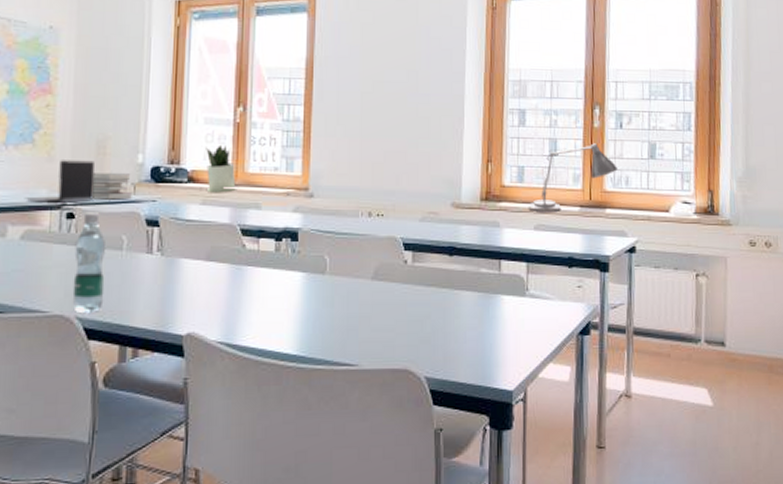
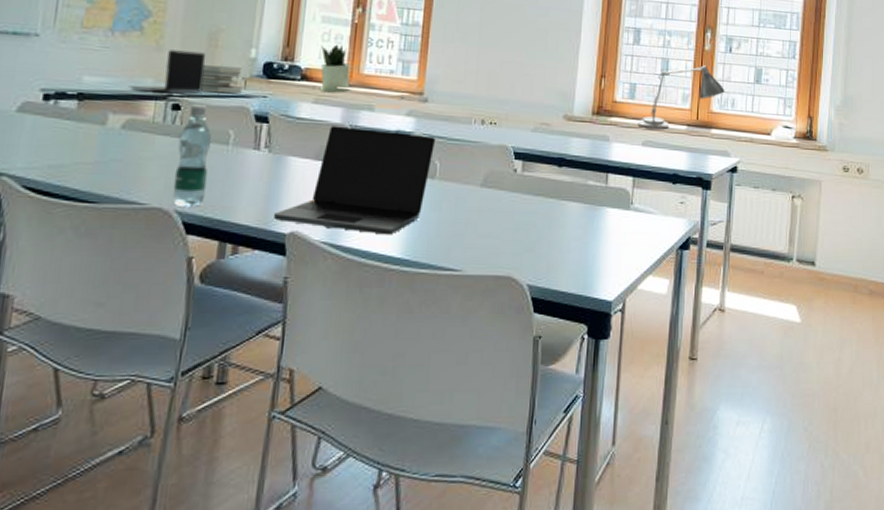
laptop: none [169,226,324,333] -> present [273,125,436,235]

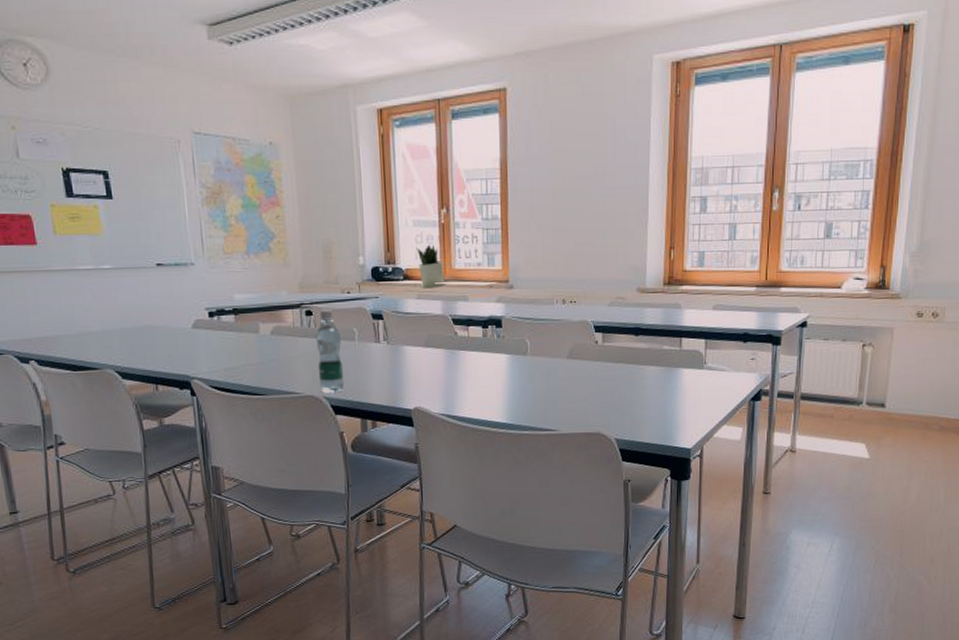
laptop computer: present [128,50,206,94] -> none [269,264,326,303]
books: present [200,65,242,94] -> none [324,274,358,299]
laptop: present [273,125,436,235] -> none [399,316,525,405]
desk lamp: present [637,65,725,129] -> none [707,226,794,293]

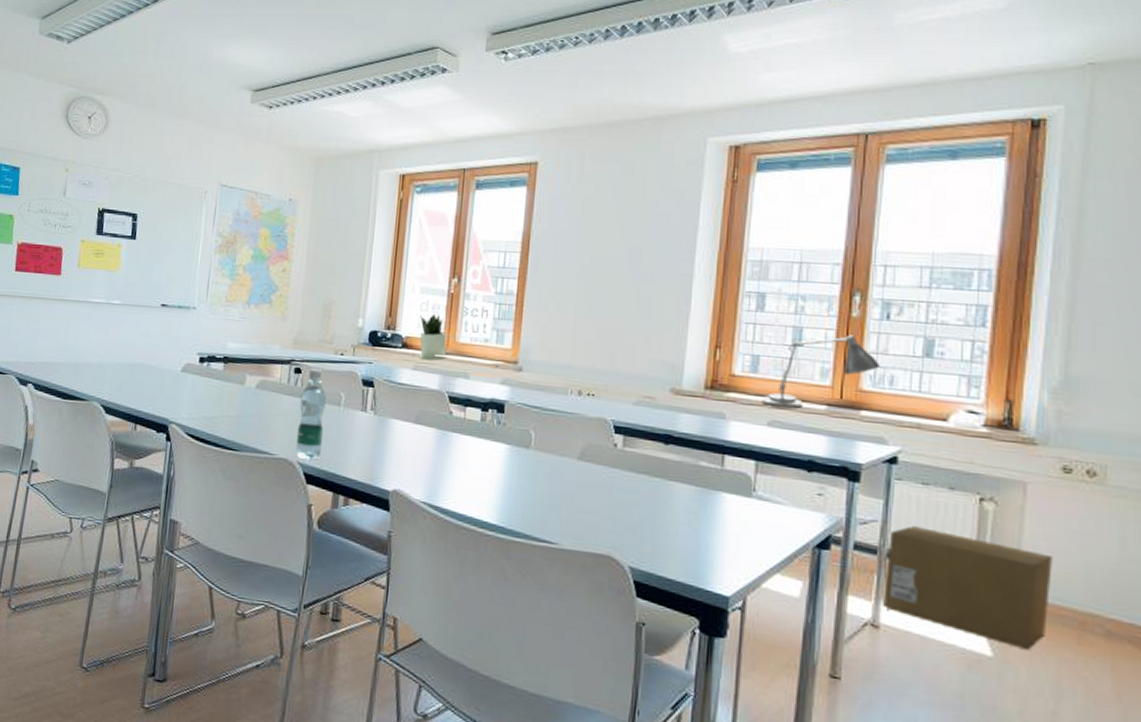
desk lamp: none [707,226,794,293] -> present [761,335,880,408]
box: none [798,373,909,449] -> present [883,526,1053,649]

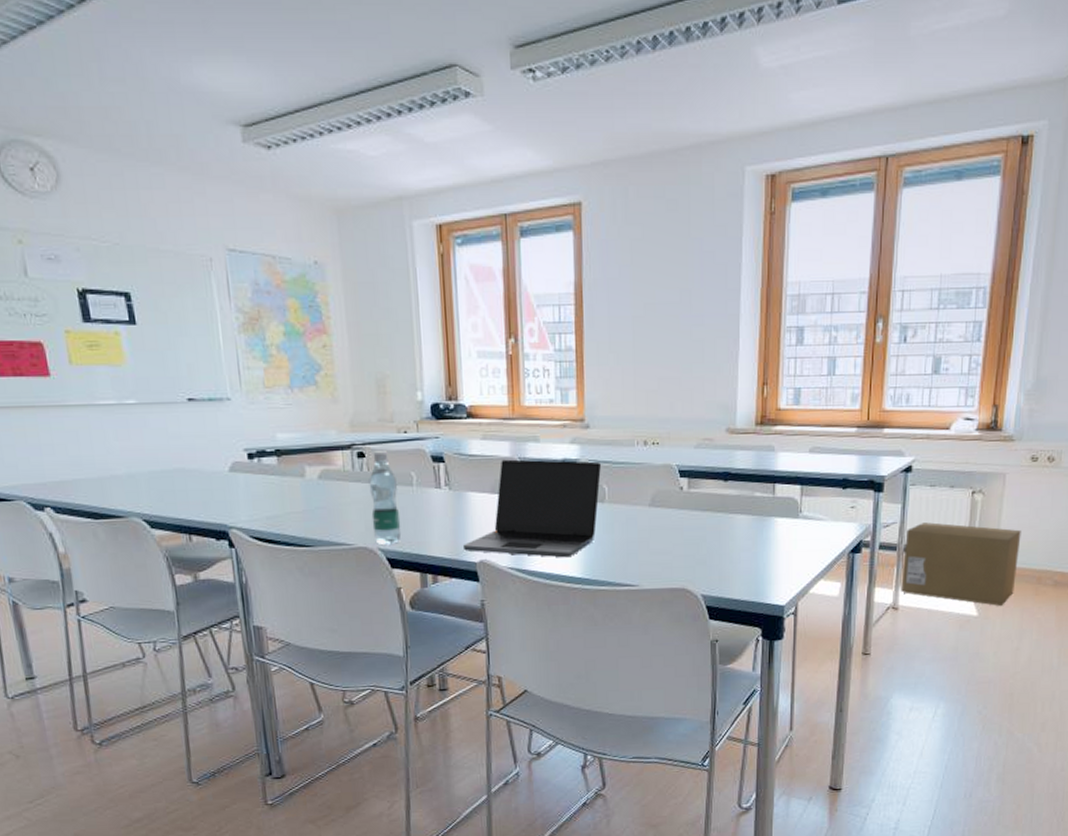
laptop: none [378,391,531,501] -> present [462,459,602,558]
planter: present [418,313,448,361] -> none [481,378,515,428]
desk lamp: present [761,335,880,408] -> none [803,360,898,434]

